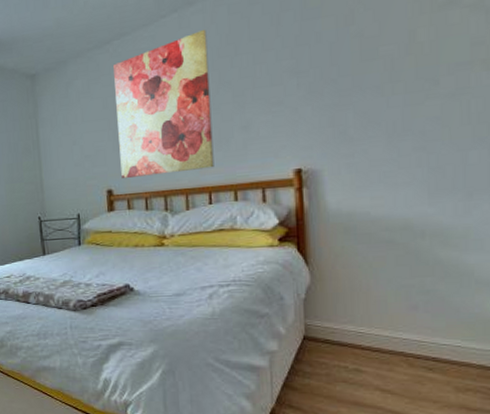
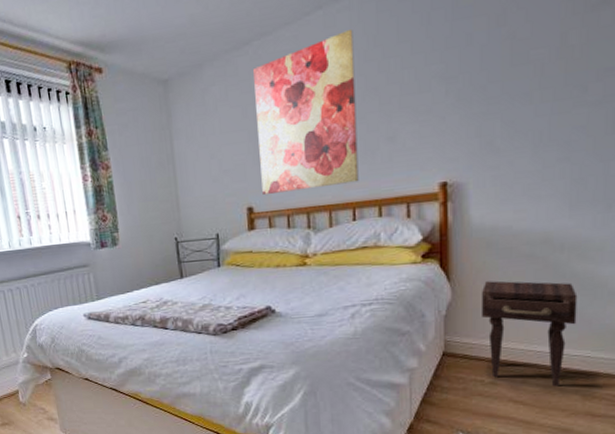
nightstand: none [342,265,443,376] -> present [482,280,578,387]

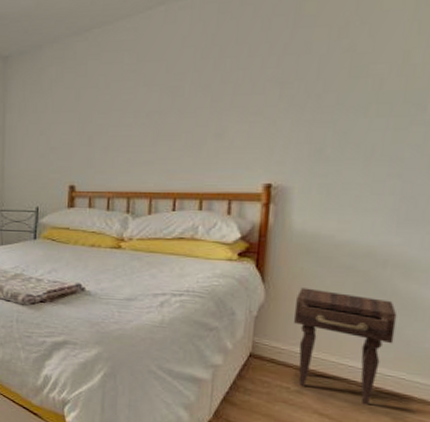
wall art: present [253,28,359,194] -> none [86,26,193,175]

